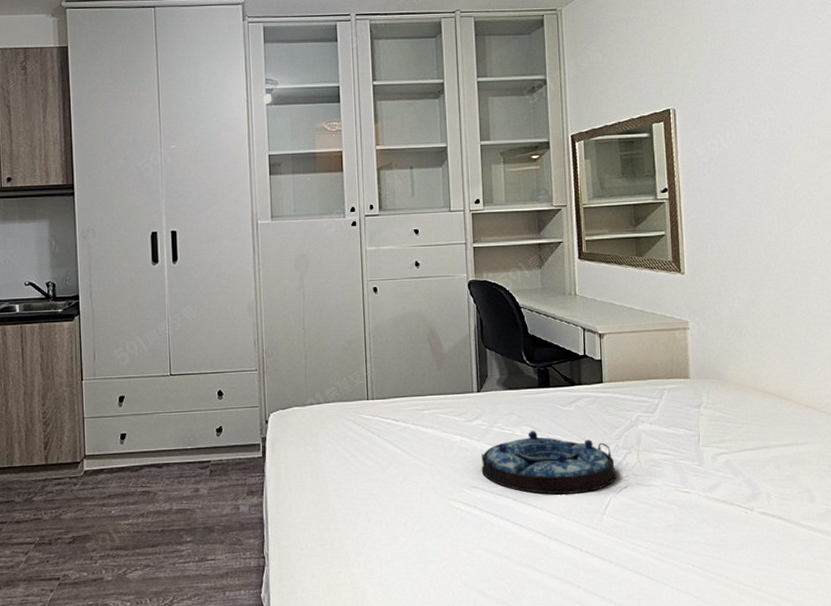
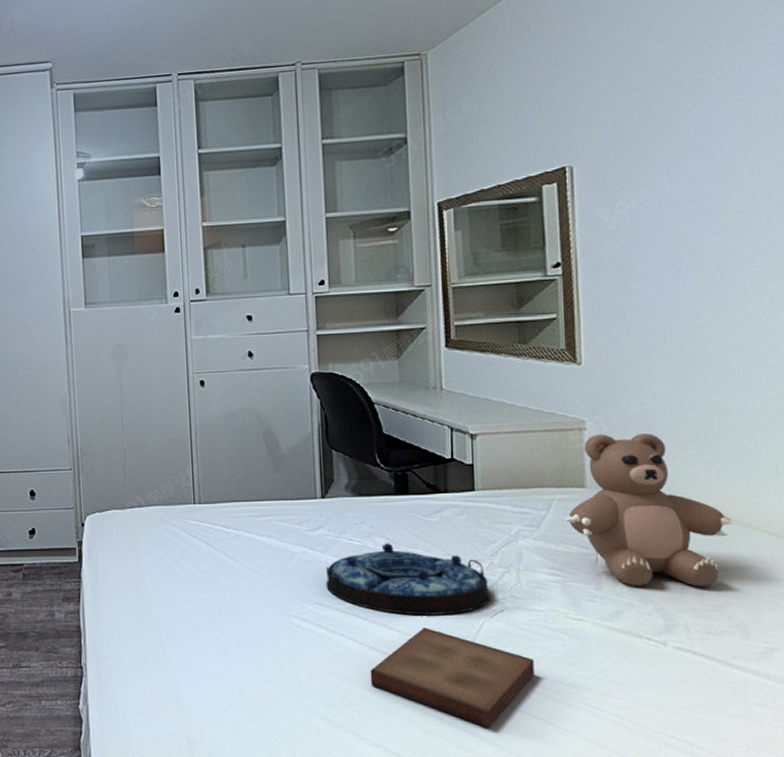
book: none [518,505,652,592] -> present [370,628,534,728]
teddy bear: none [674,332,800,461] -> present [565,433,733,588]

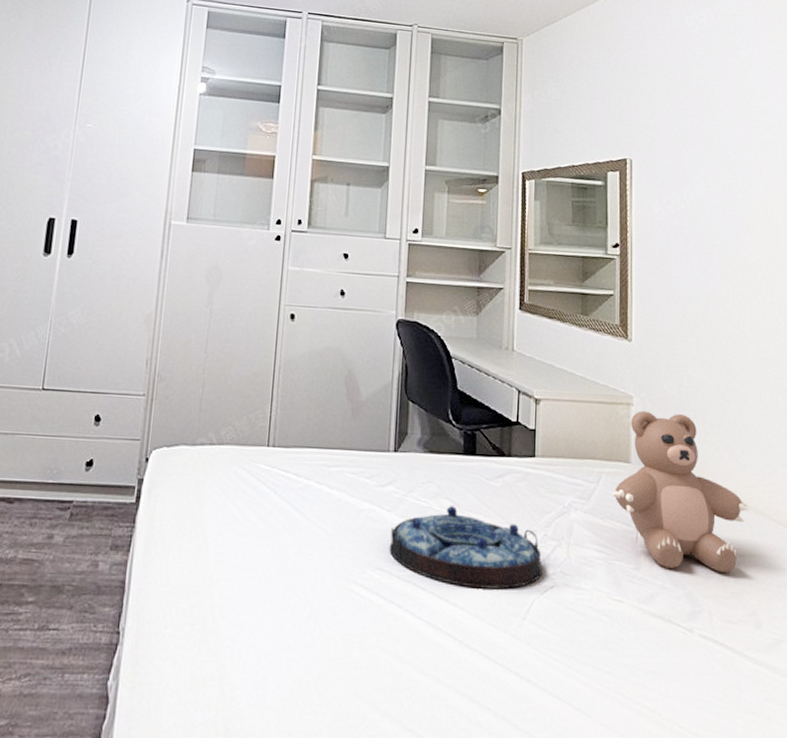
book: present [370,628,534,728] -> none [422,602,577,721]

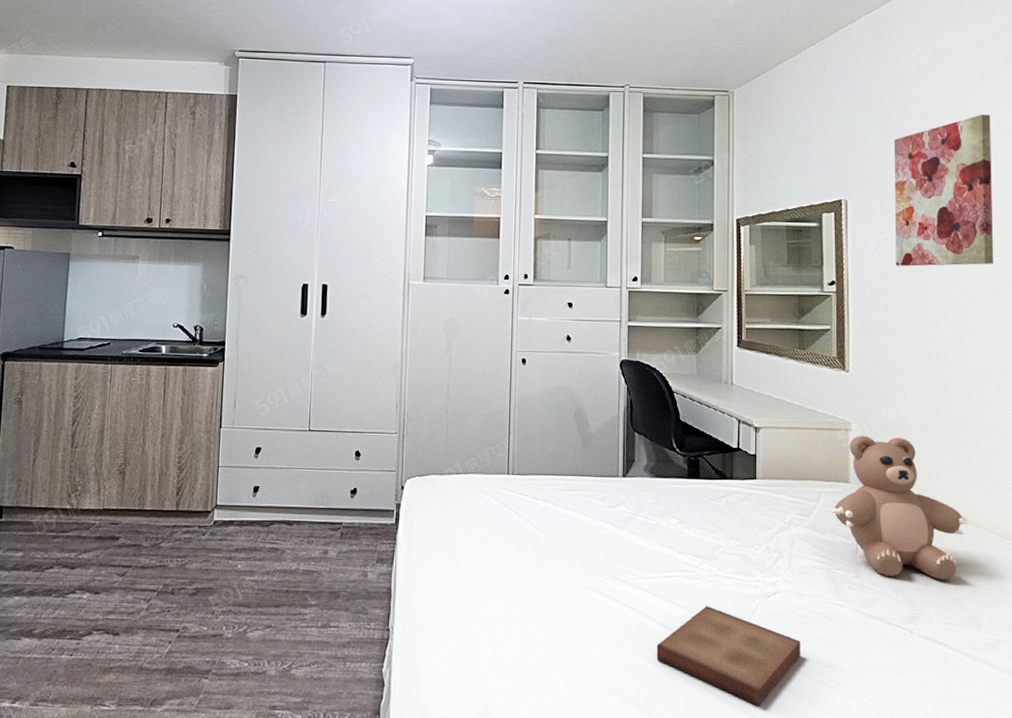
serving tray: present [389,506,542,590] -> none [621,523,766,595]
book: none [422,602,577,721] -> present [656,606,800,706]
wall art: none [677,81,772,234] -> present [894,114,994,267]

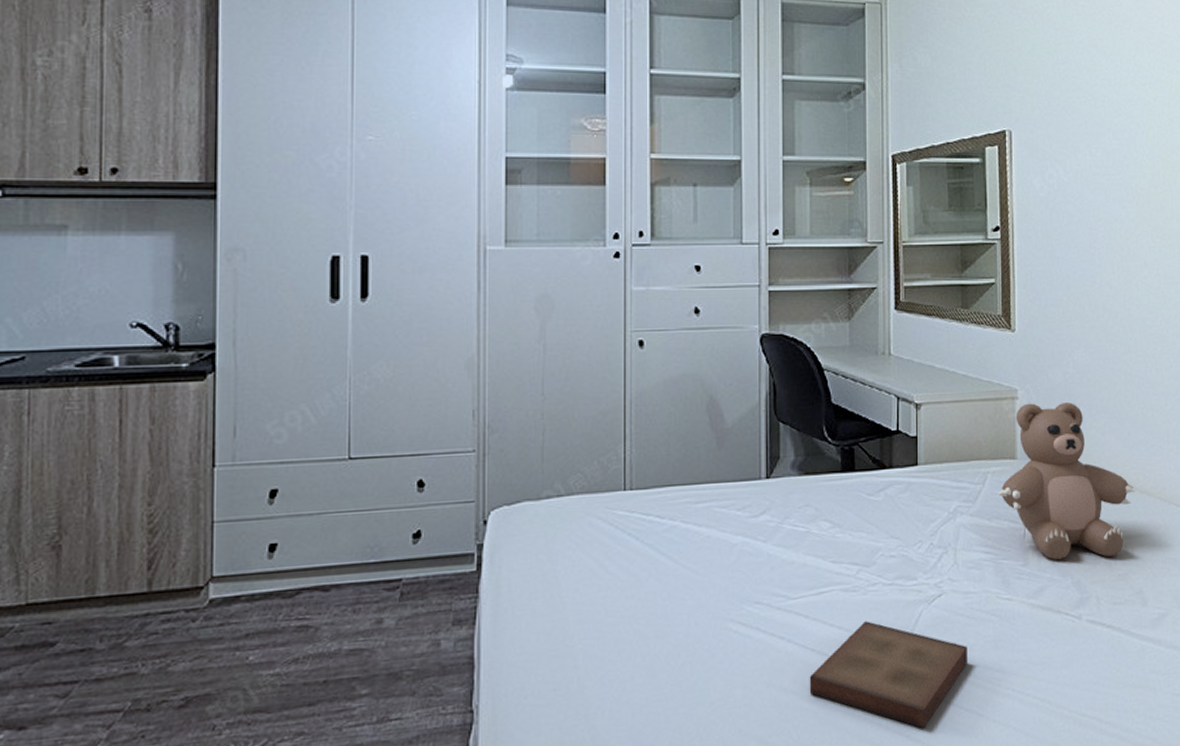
wall art: present [894,114,994,267] -> none [1059,31,1159,207]

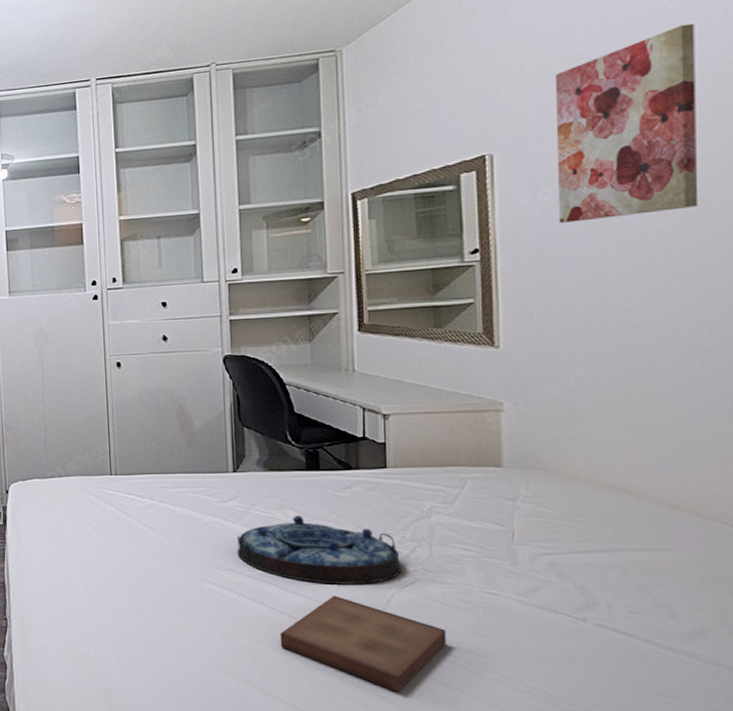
serving tray: none [767,527,929,609] -> present [237,516,402,585]
teddy bear: present [998,402,1135,560] -> none [480,415,661,568]
wall art: none [1059,31,1159,207] -> present [555,23,699,223]

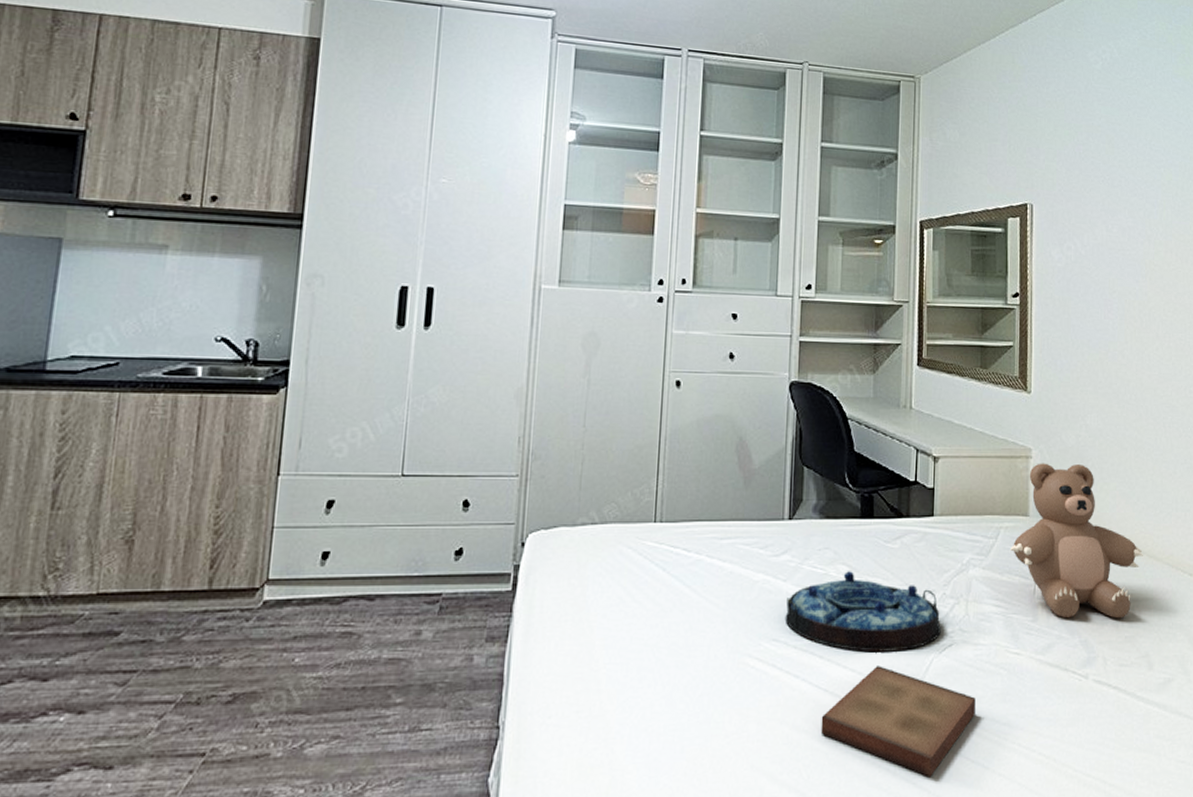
teddy bear: none [480,415,661,568] -> present [1010,463,1143,619]
wall art: present [555,23,699,223] -> none [1079,119,1171,279]

